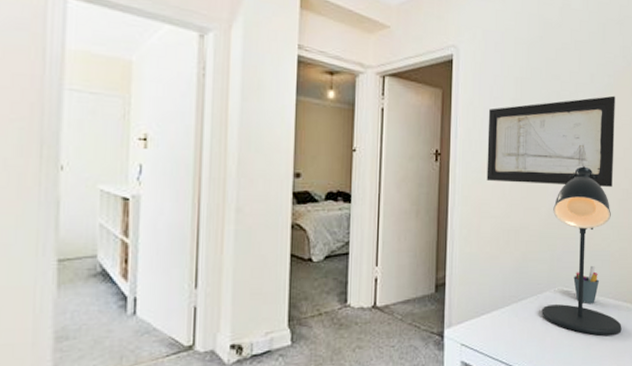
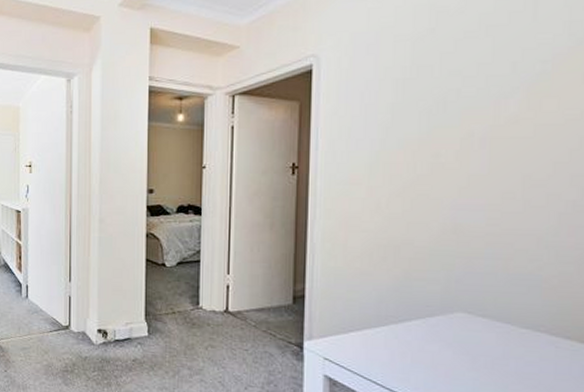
wall art: present [486,95,615,187] -> none [356,85,554,198]
desk lamp: present [541,166,622,337] -> none [432,174,562,377]
pen holder: present [573,266,599,303] -> none [481,292,523,335]

